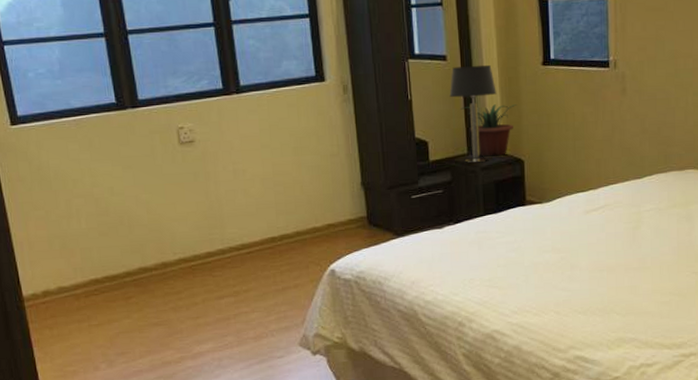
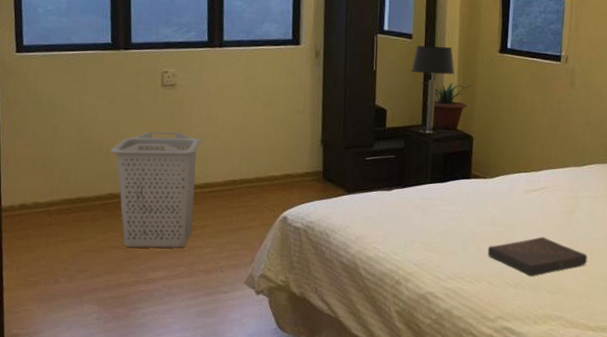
laundry basket: none [132,192,235,324] -> present [110,131,202,249]
book: none [551,257,657,300] -> present [487,237,588,276]

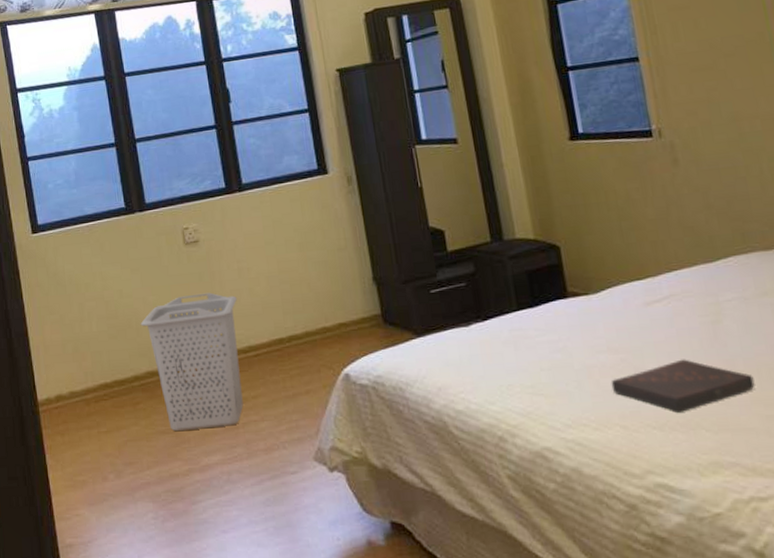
table lamp: present [411,45,455,134] -> none [464,144,519,251]
potted plant: present [420,82,472,131] -> none [478,185,544,244]

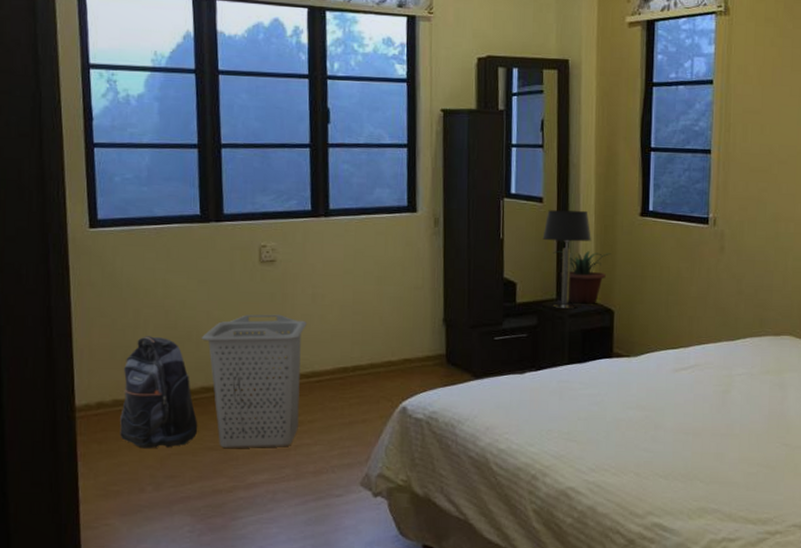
backpack: none [75,327,149,438] -> present [120,336,198,449]
table lamp: none [464,144,519,251] -> present [542,210,591,309]
potted plant: none [478,185,544,244] -> present [553,251,611,304]
book: present [611,359,755,413] -> none [633,420,745,465]

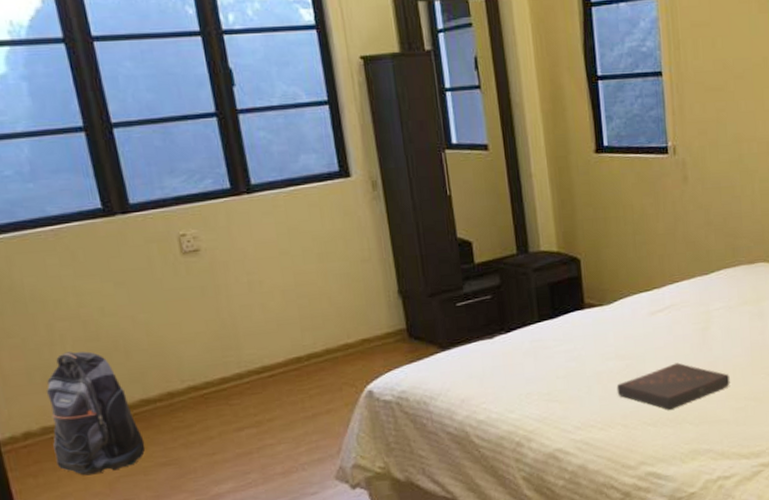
laundry basket: present [201,314,307,449] -> none [129,309,258,463]
table lamp: present [542,210,591,309] -> none [493,153,546,264]
potted plant: present [553,251,611,304] -> none [507,197,570,257]
book: none [633,420,745,465] -> present [616,362,730,410]

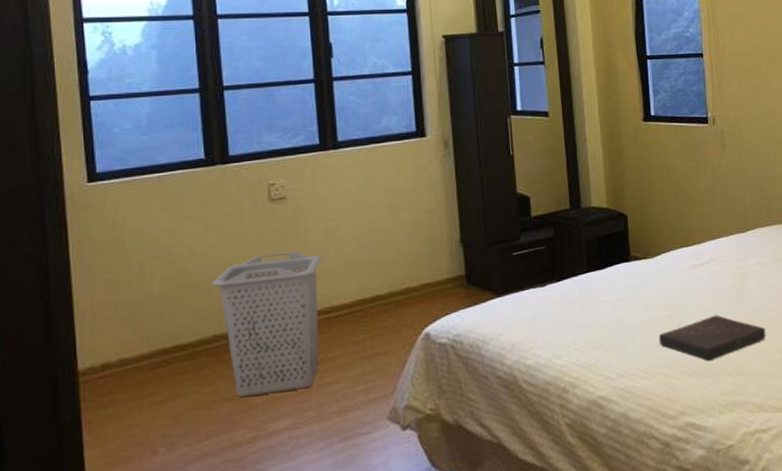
backpack: present [46,351,146,476] -> none [128,288,213,408]
laundry basket: none [129,309,258,463] -> present [211,251,322,398]

